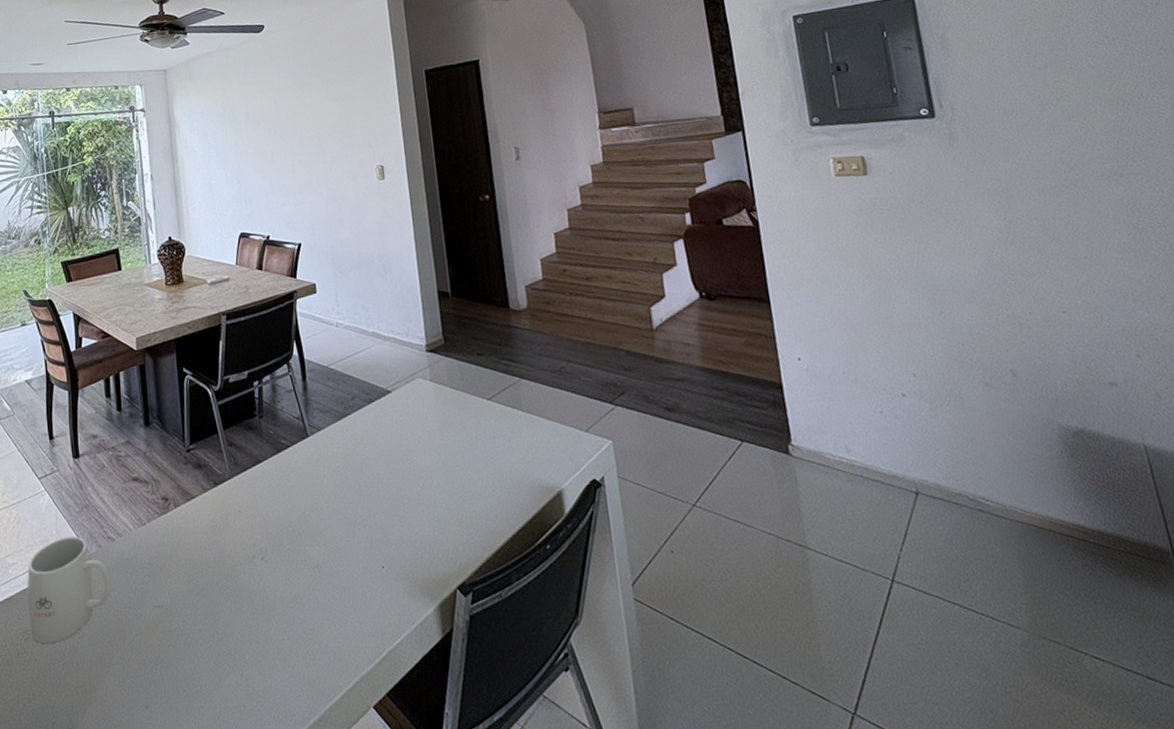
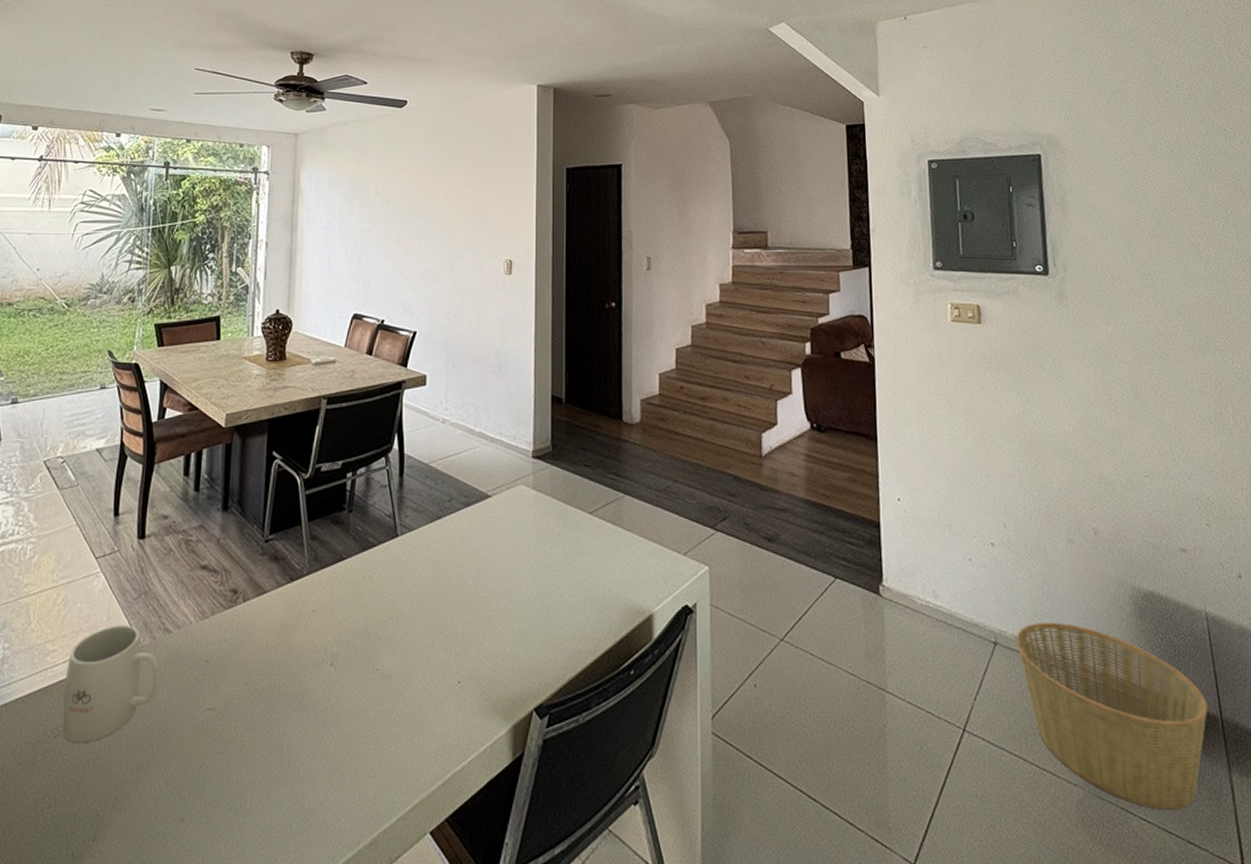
basket: none [938,467,1157,648] -> present [1016,623,1208,810]

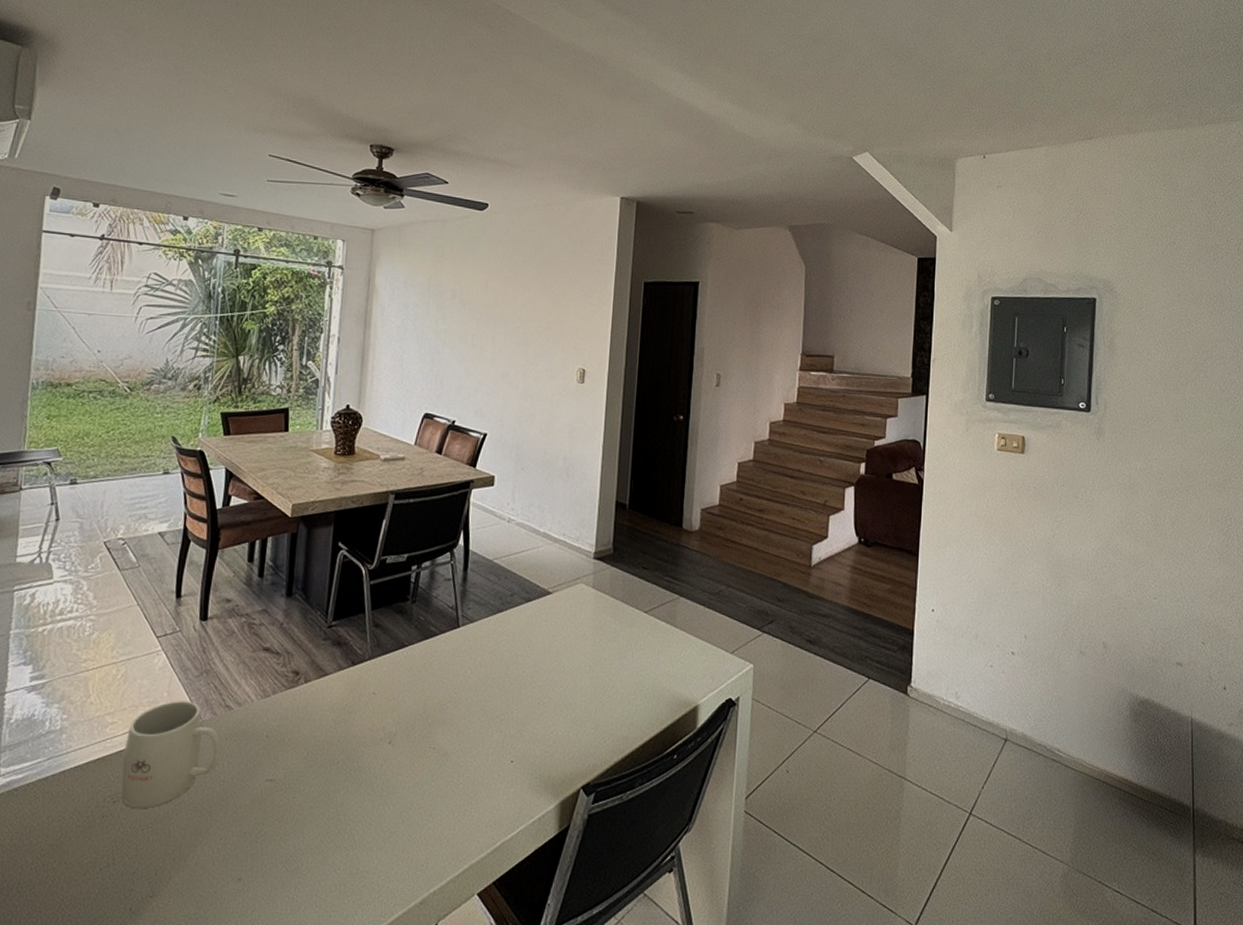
basket: present [1016,623,1208,810] -> none [1024,723,1183,884]

